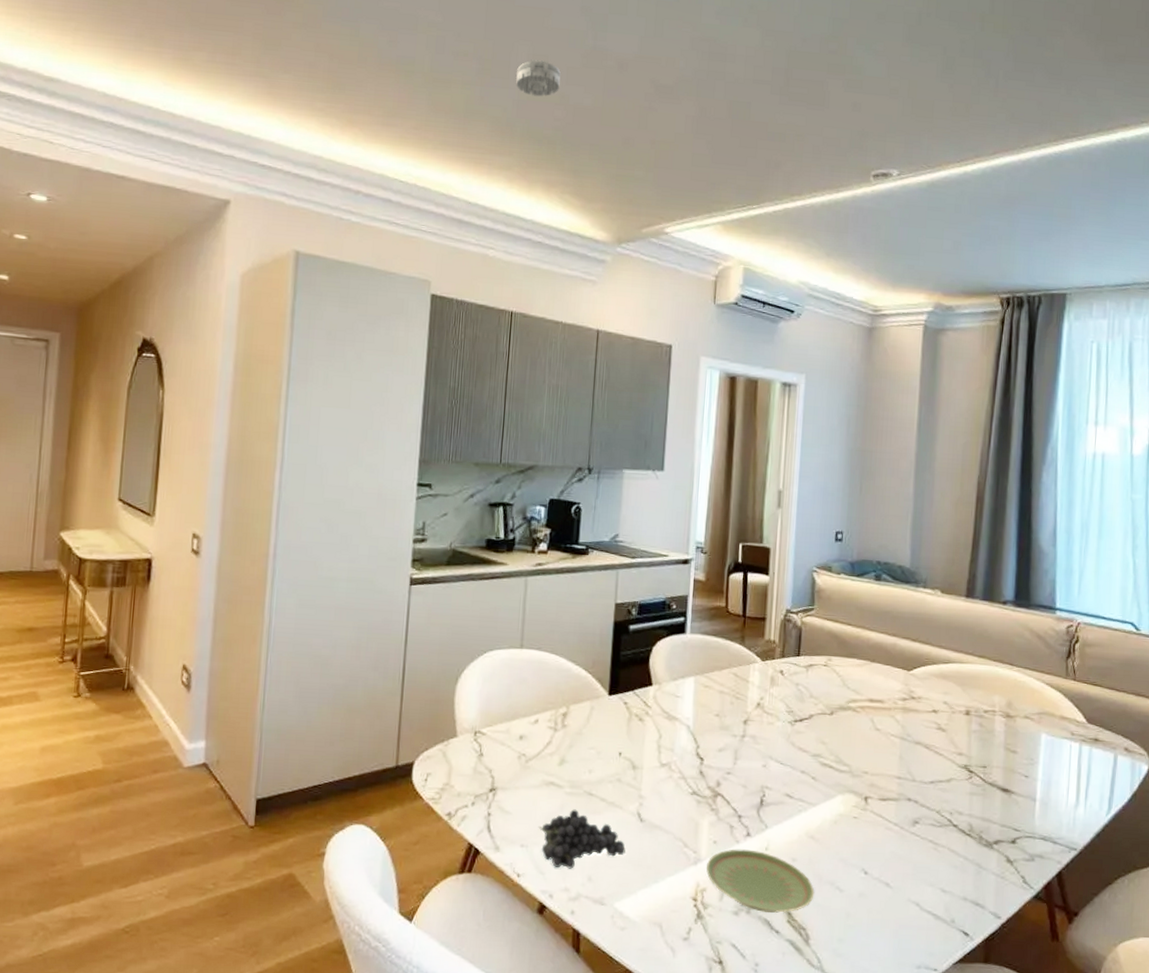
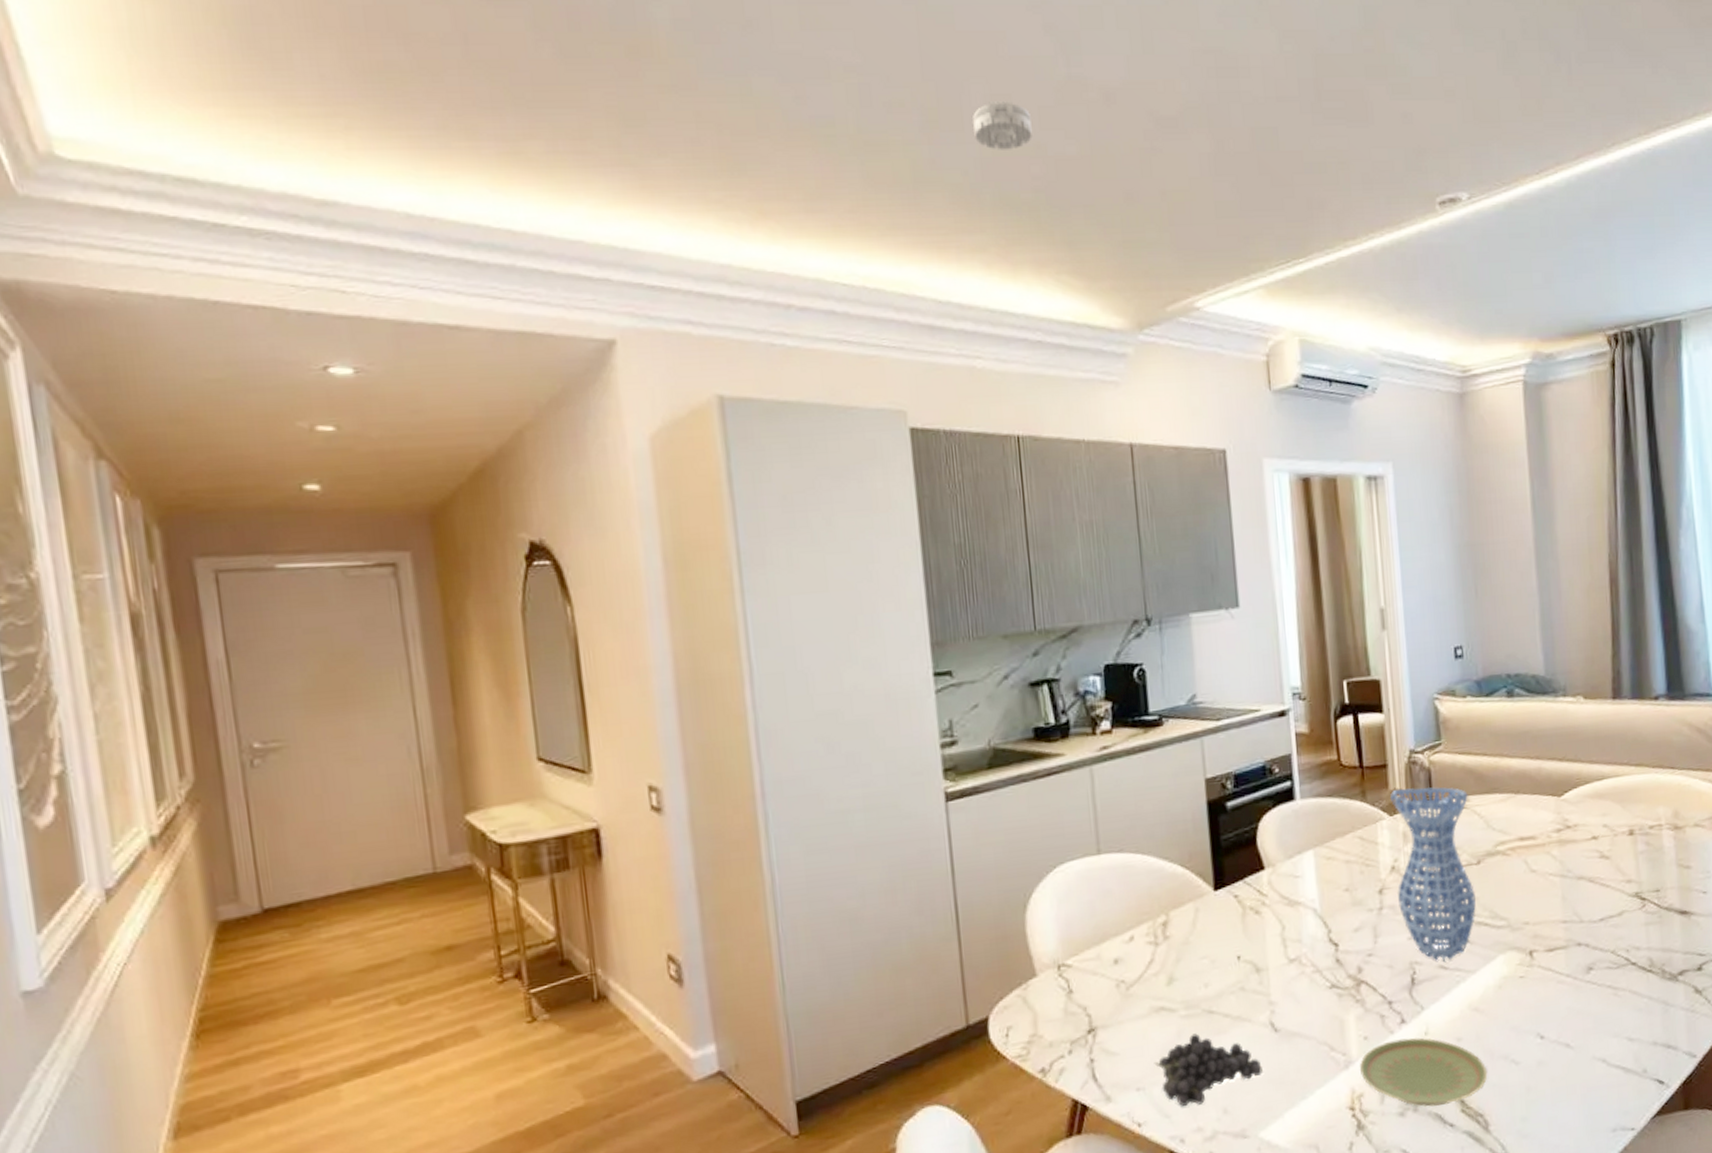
vase: none [759,639,830,791] -> present [1389,787,1476,961]

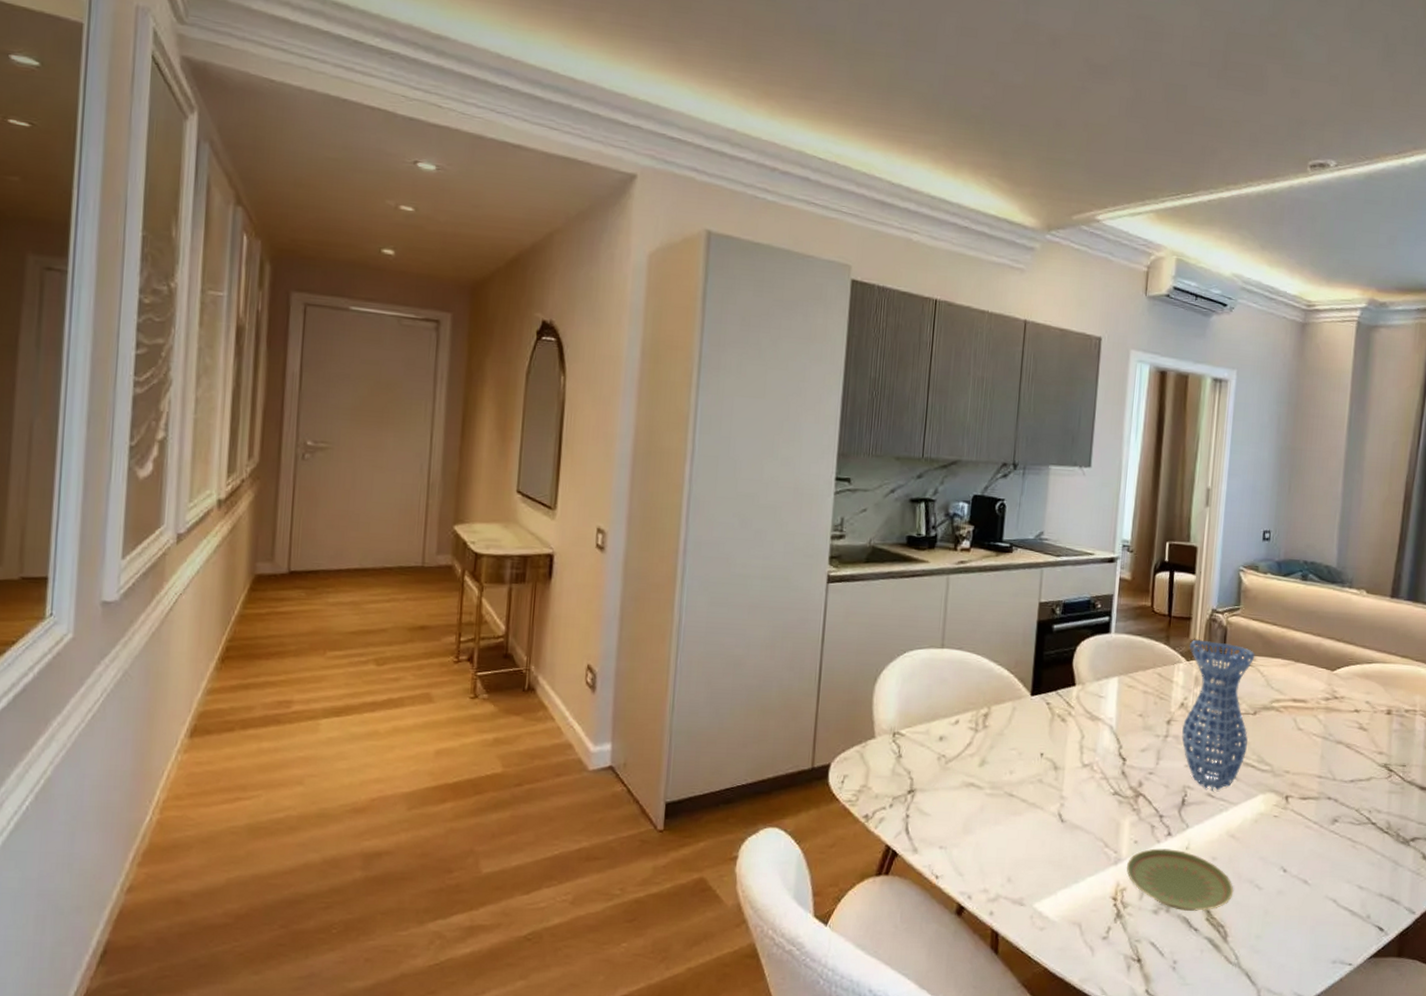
smoke detector: present [973,101,1033,150] -> none [943,32,990,73]
fruit: present [1154,1033,1263,1107] -> none [957,810,1046,870]

